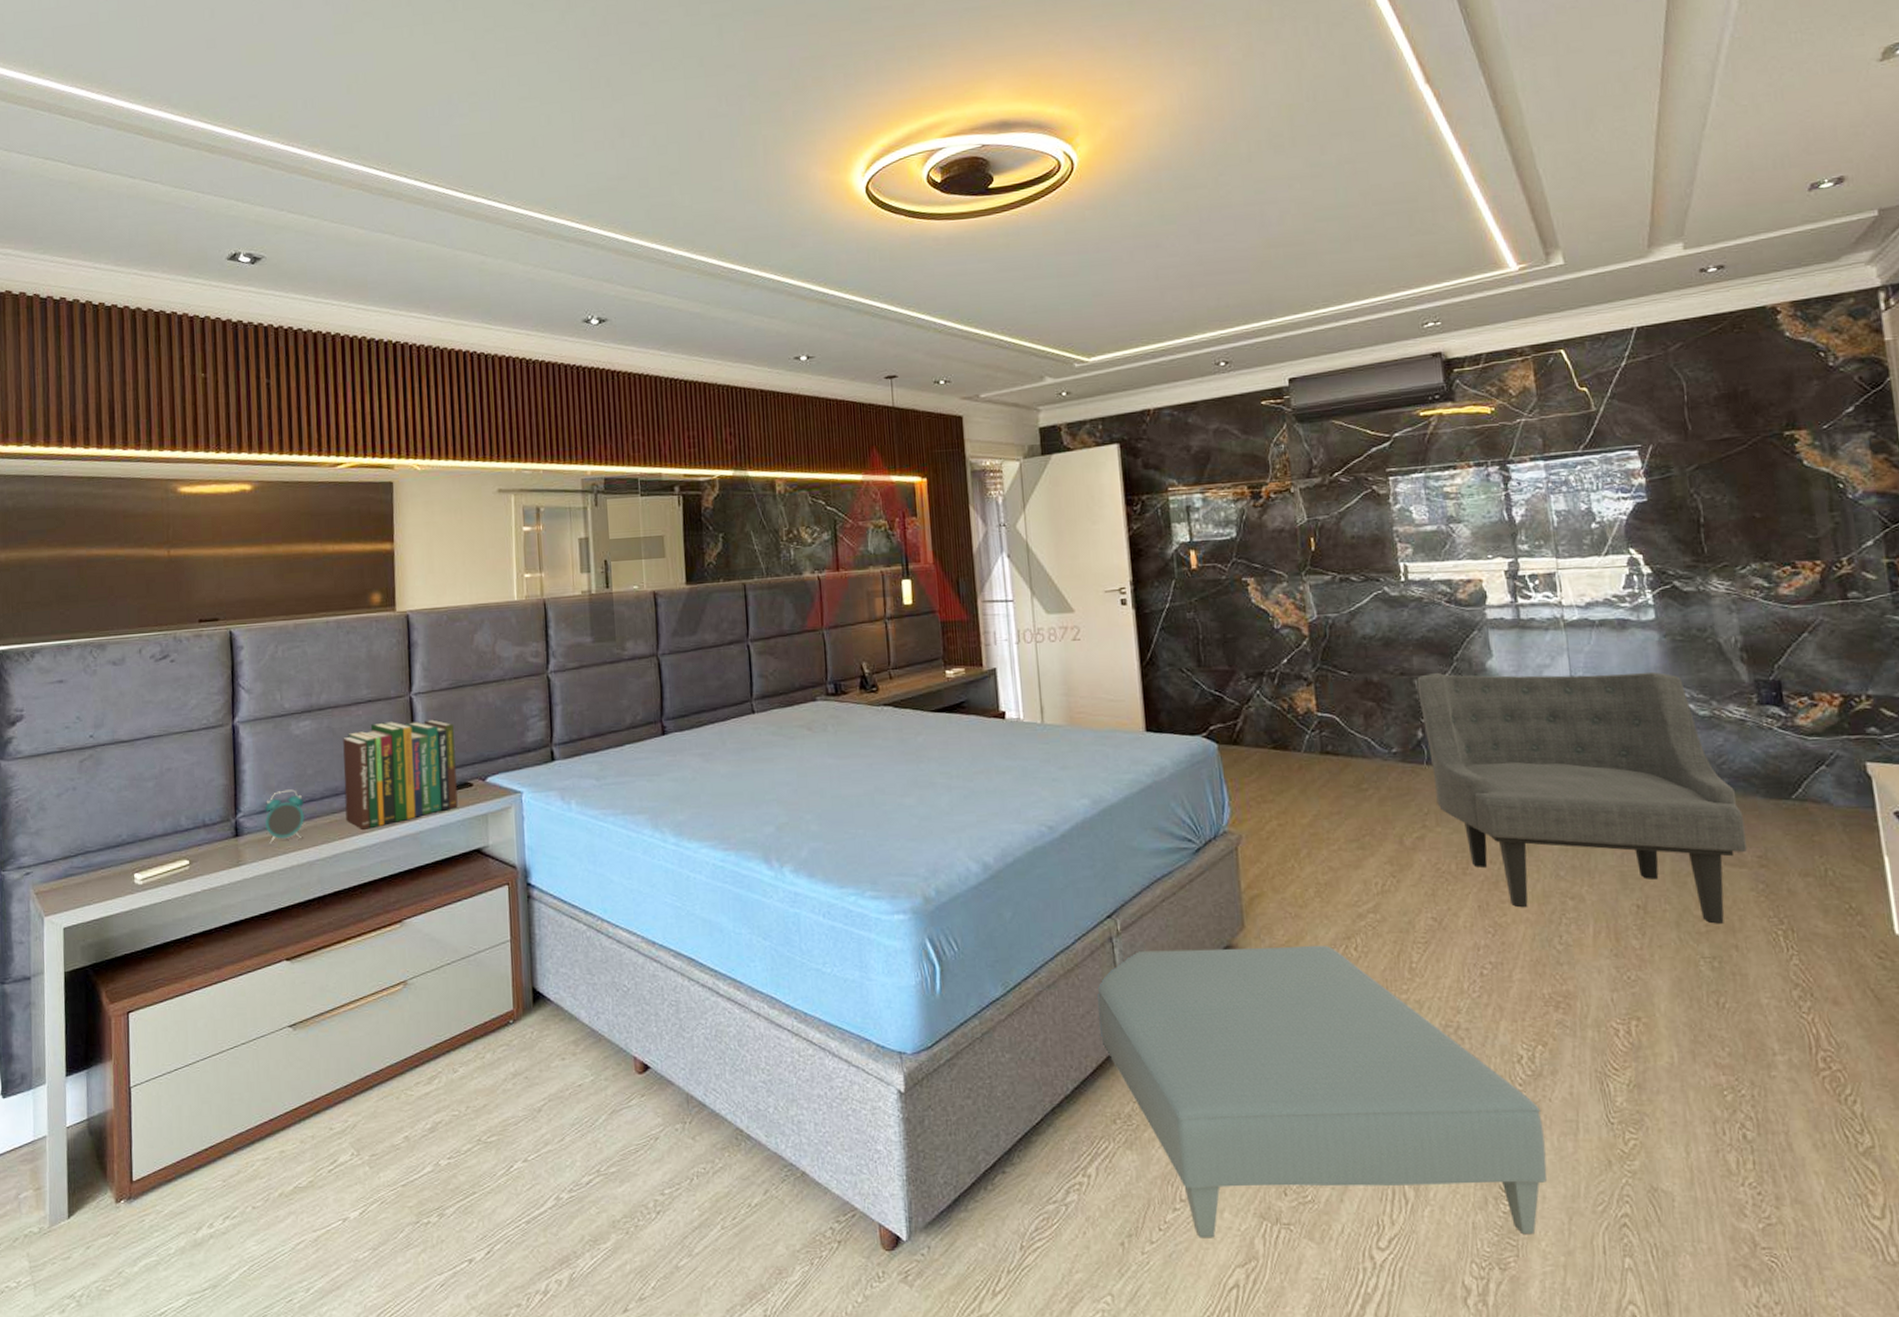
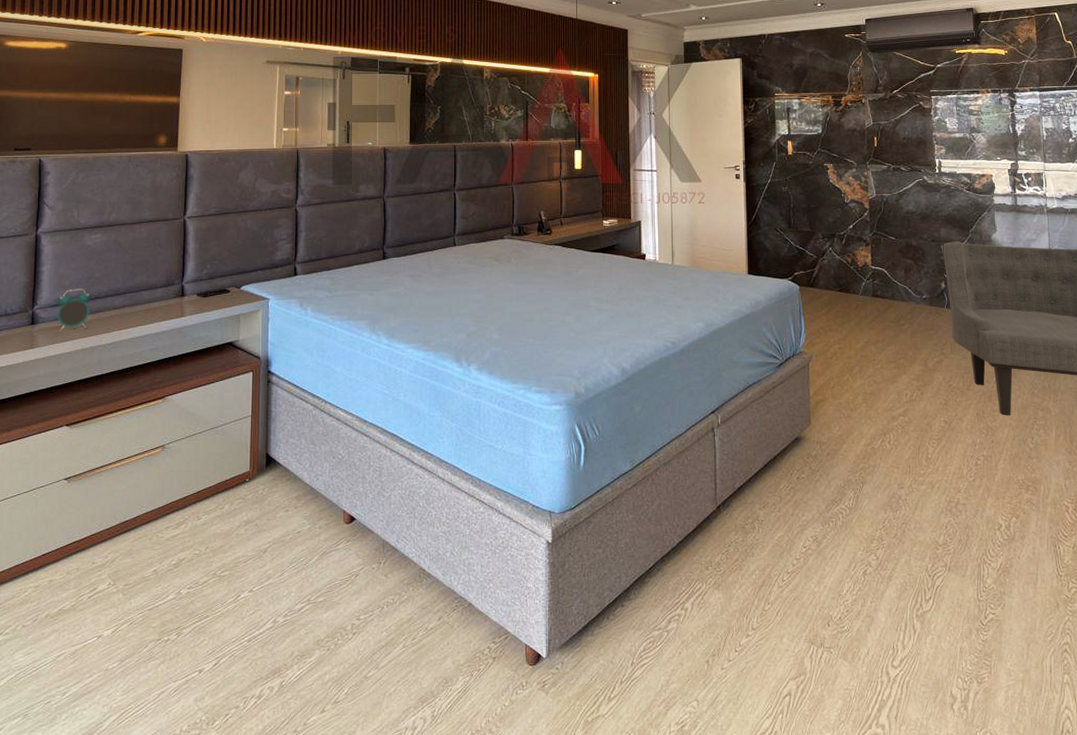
books: present [343,719,458,830] -> none [124,238,218,323]
ottoman: present [1098,945,1547,1239] -> none [701,438,1014,658]

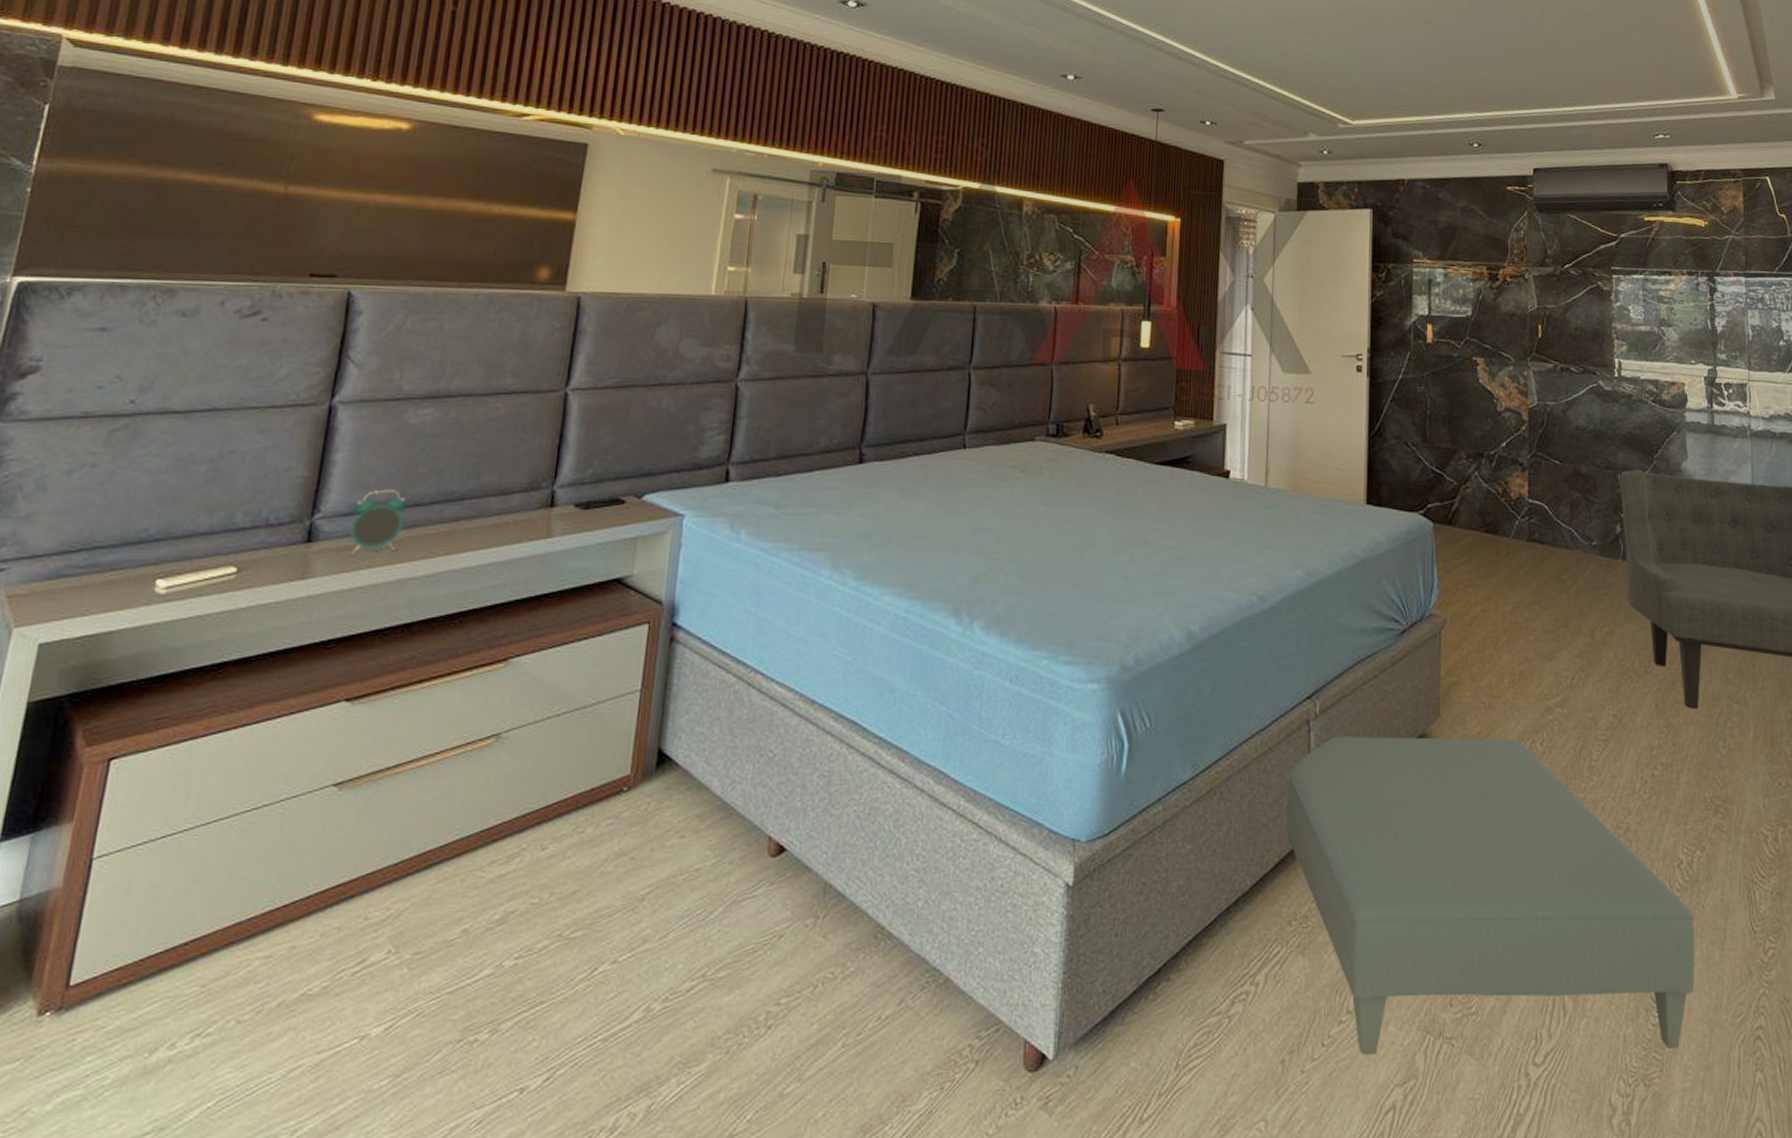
ottoman: none [701,438,1014,658] -> present [1286,736,1695,1055]

